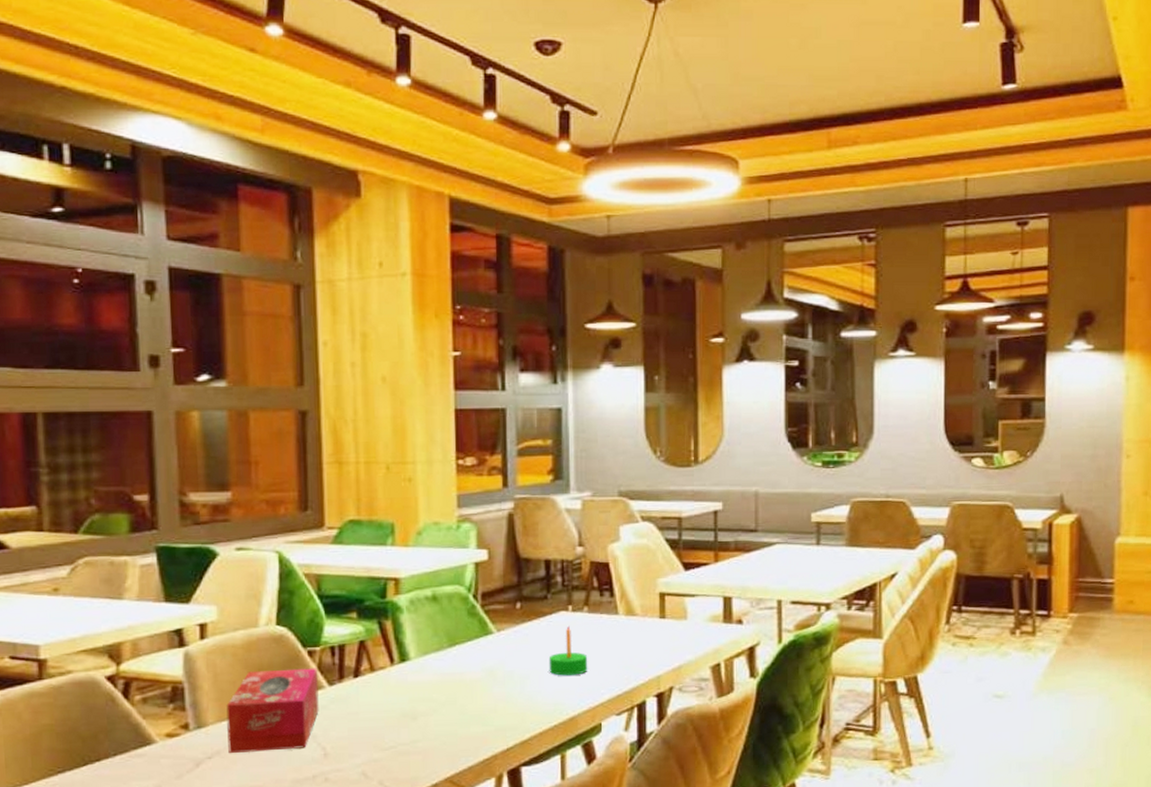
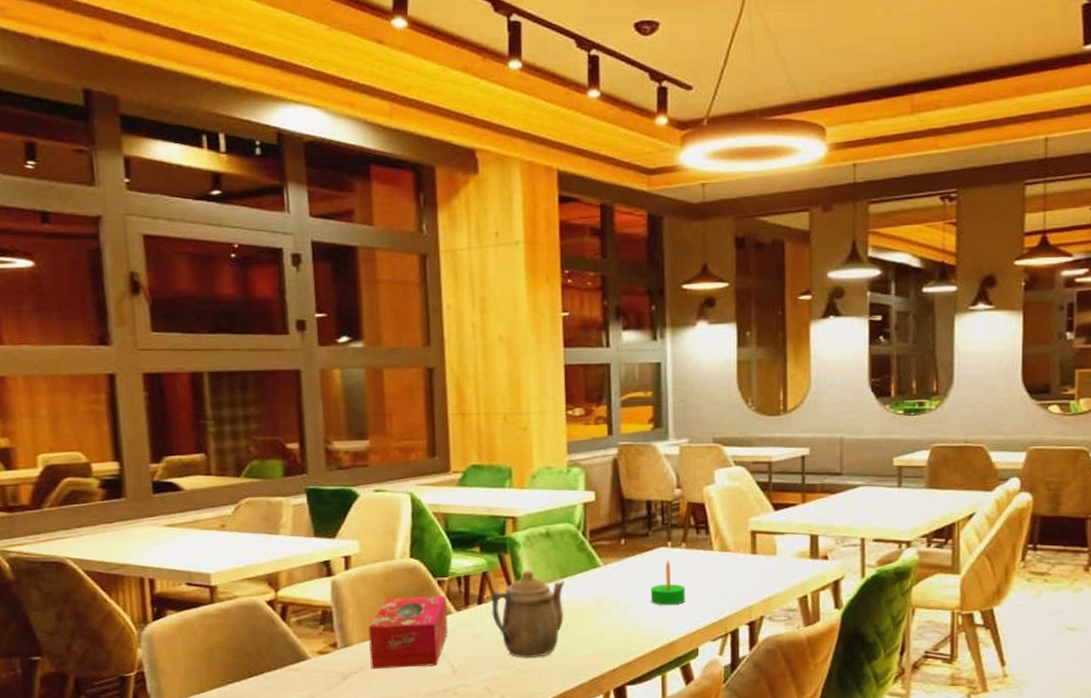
teapot: none [369,637,453,738] -> present [491,569,565,658]

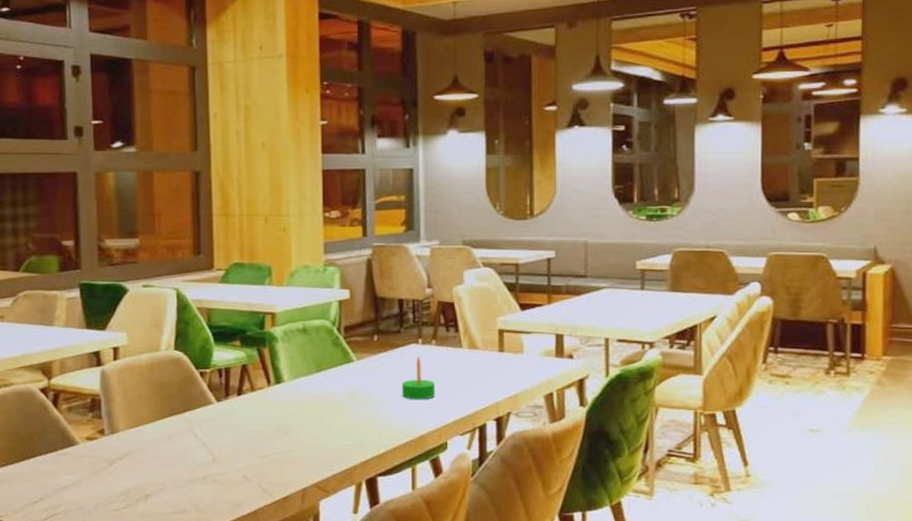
tissue box: present [368,595,448,670] -> none [134,386,209,456]
teapot: present [491,569,565,658] -> none [250,363,320,448]

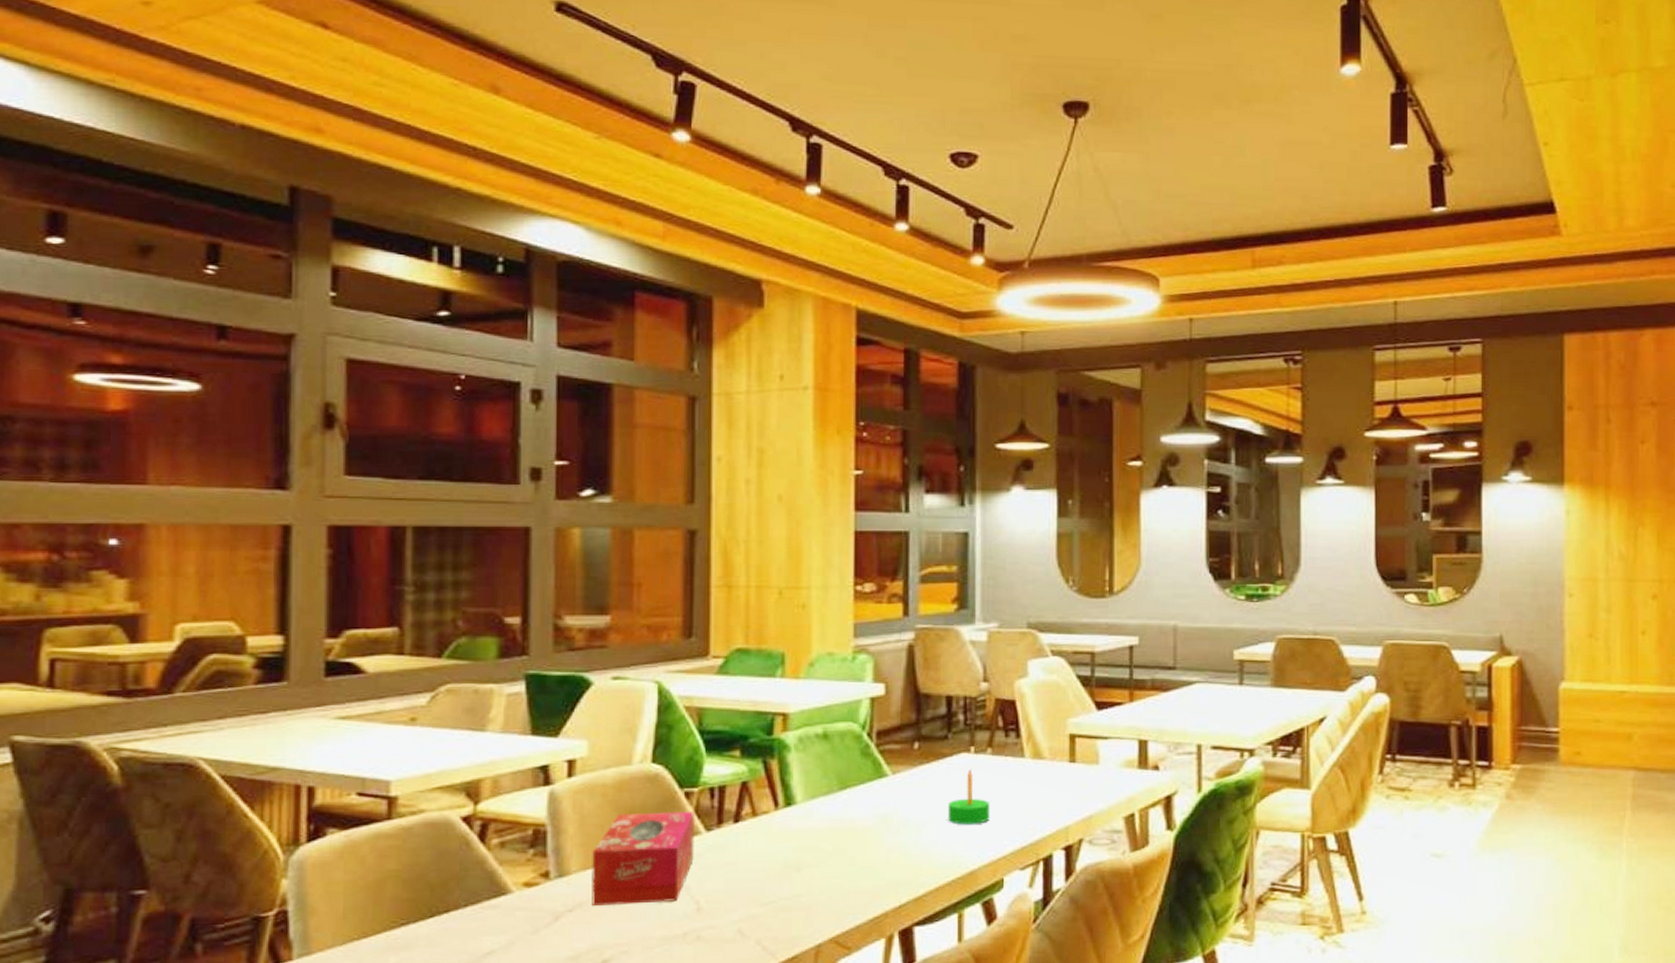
tissue box: none [134,386,209,456] -> present [592,811,694,907]

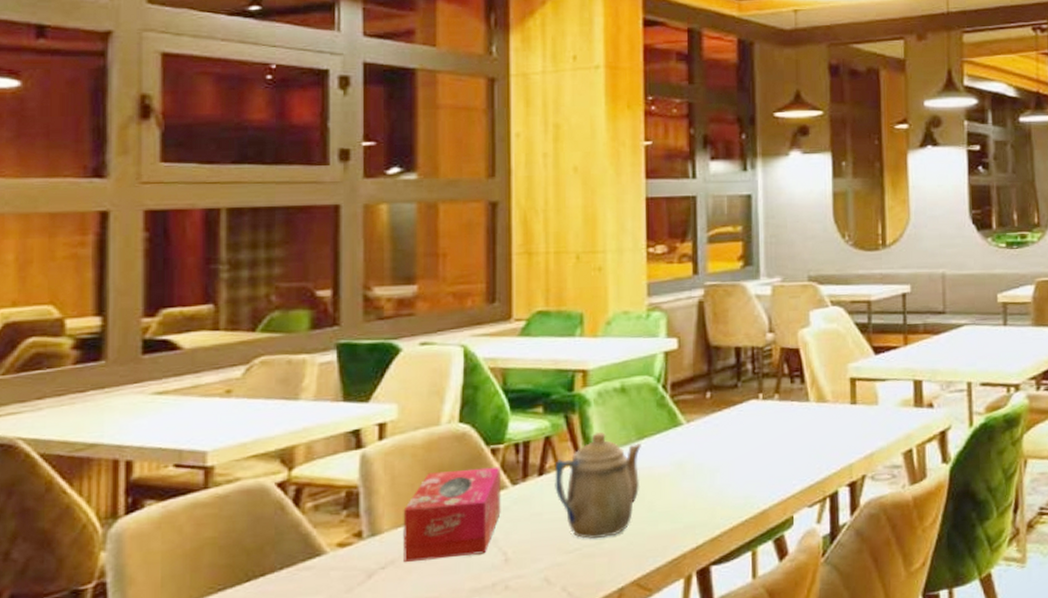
teapot: none [751,779,843,891] -> present [555,431,641,539]
candle: present [947,769,991,824] -> none [739,414,779,467]

